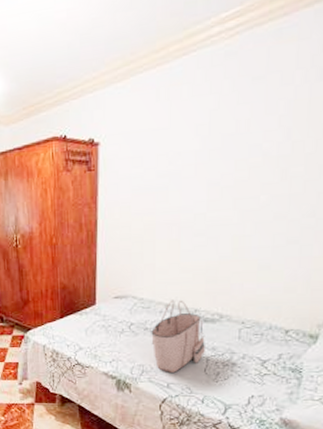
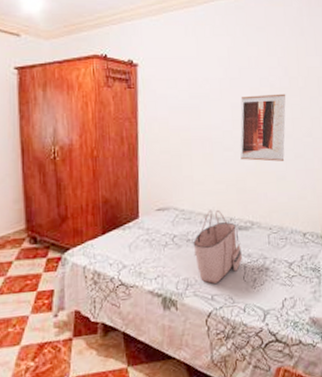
wall art: none [214,163,285,248] -> present [240,93,286,162]

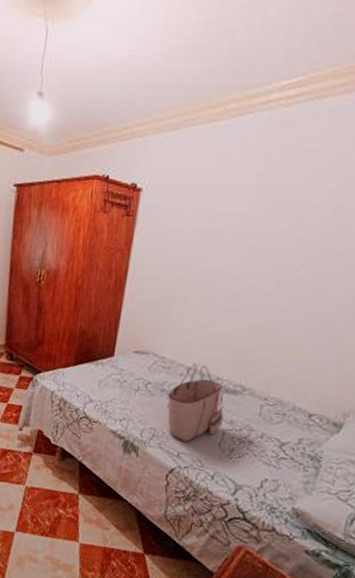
wall art: present [240,93,286,162] -> none [246,238,329,324]

